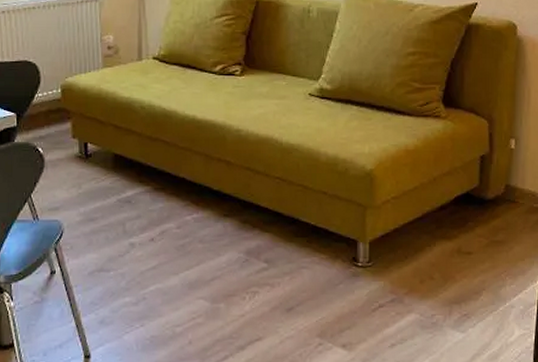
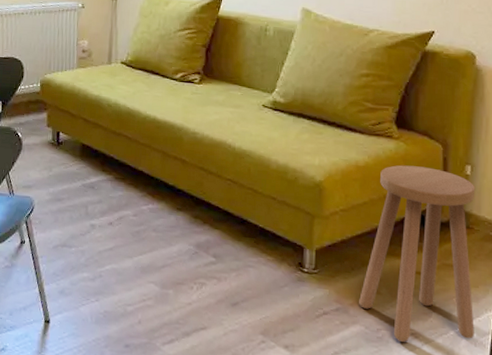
stool: none [413,145,522,324] -> present [359,165,476,342]

